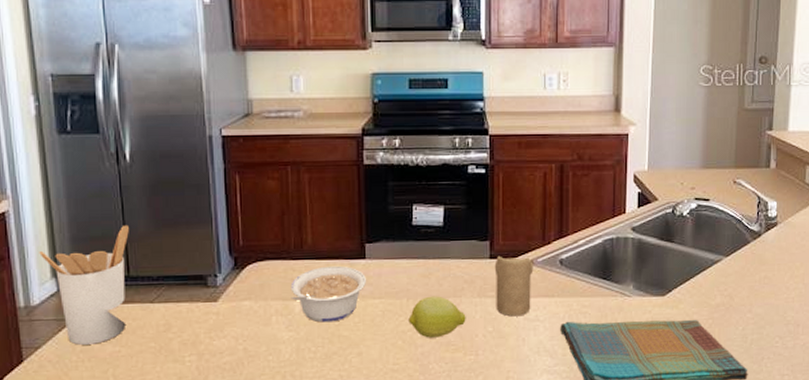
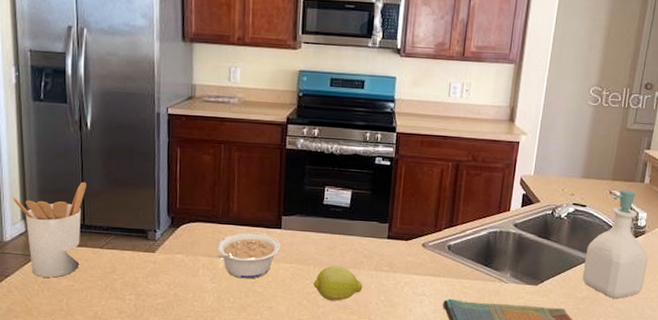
candle: present [494,255,534,317] -> none [389,237,425,290]
soap bottle: none [713,177,784,303] -> present [582,189,649,299]

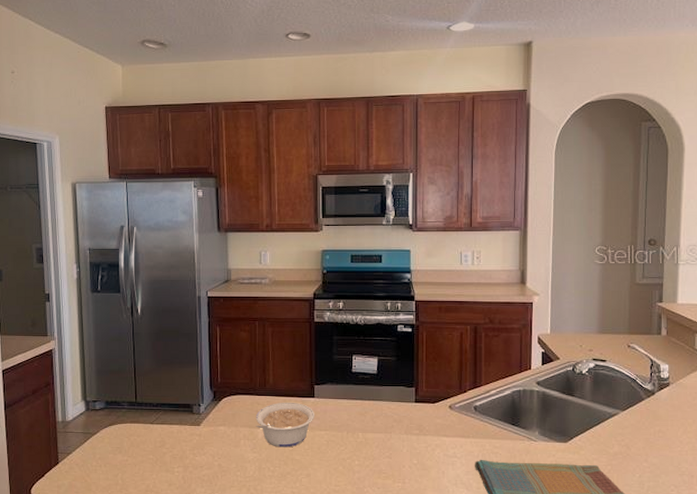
utensil holder: present [13,181,86,278] -> none [74,362,138,453]
fruit: present [313,265,363,301] -> none [348,431,395,466]
soap bottle: present [582,189,649,299] -> none [611,342,677,454]

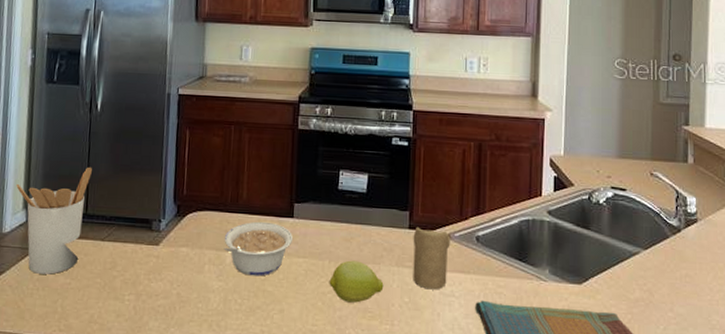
utensil holder: none [74,362,138,453] -> present [16,167,92,274]
fruit: none [348,431,395,466] -> present [329,260,384,303]
candle: none [419,400,452,453] -> present [413,226,451,290]

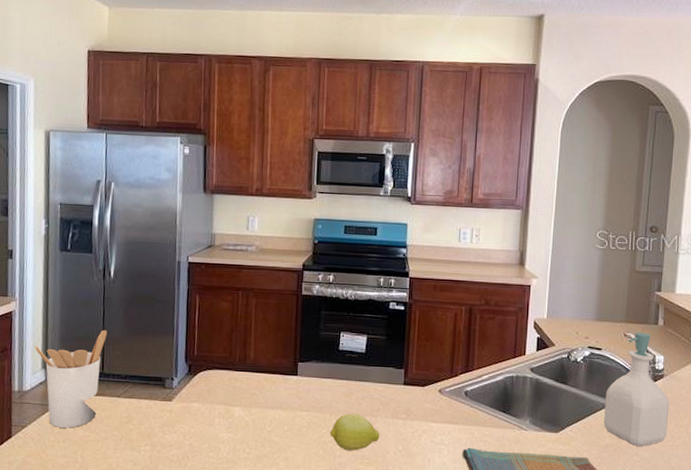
legume: present [223,221,294,277] -> none [232,379,298,428]
candle: present [413,226,451,290] -> none [406,383,442,439]
soap bottle: none [632,170,706,302] -> present [603,331,670,447]

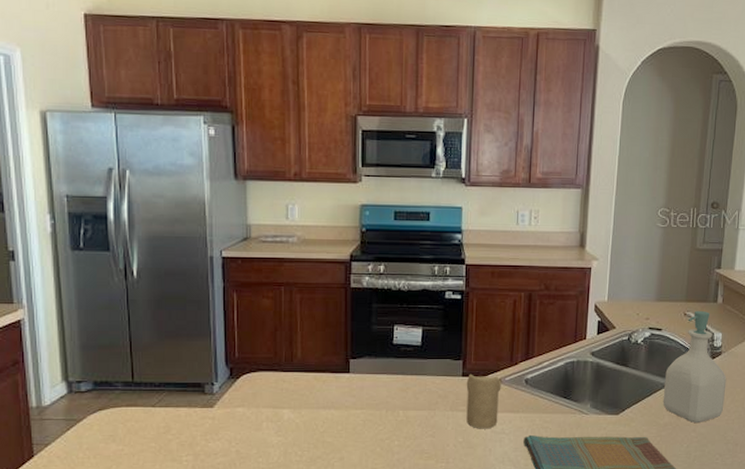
utensil holder: present [34,329,107,428] -> none [51,335,134,443]
fruit: present [330,413,380,451] -> none [387,408,439,446]
candle: none [406,383,442,439] -> present [466,374,502,429]

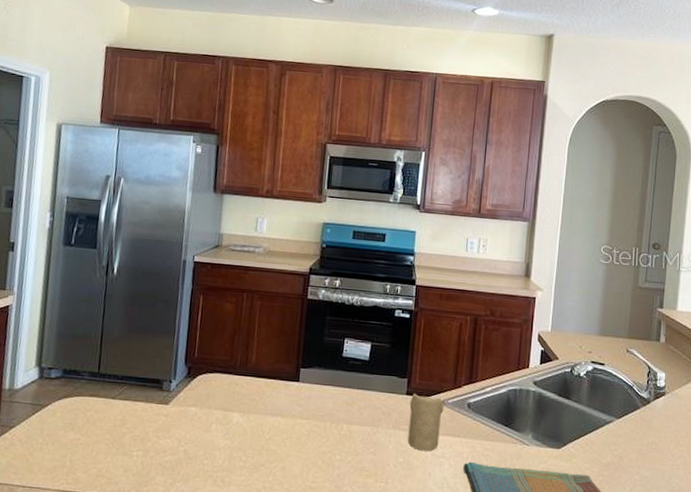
soap bottle: present [663,310,727,424] -> none [605,348,671,466]

